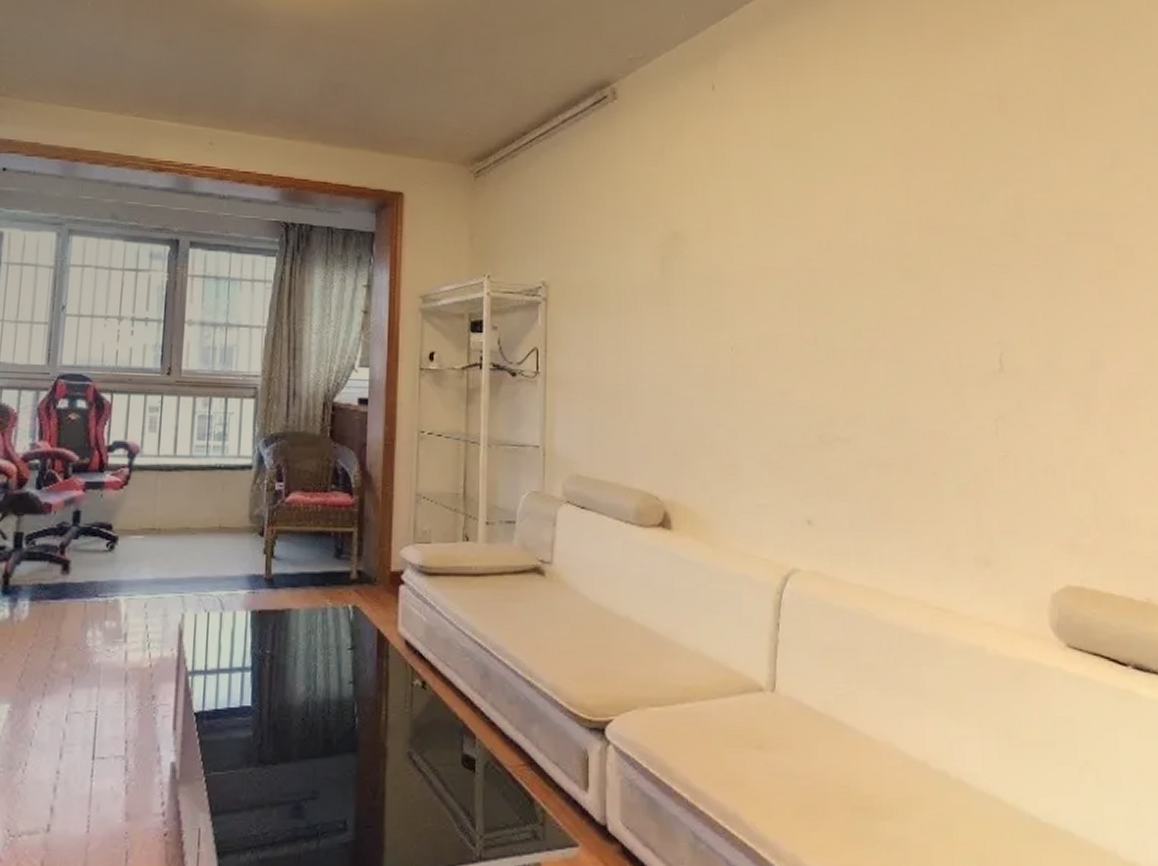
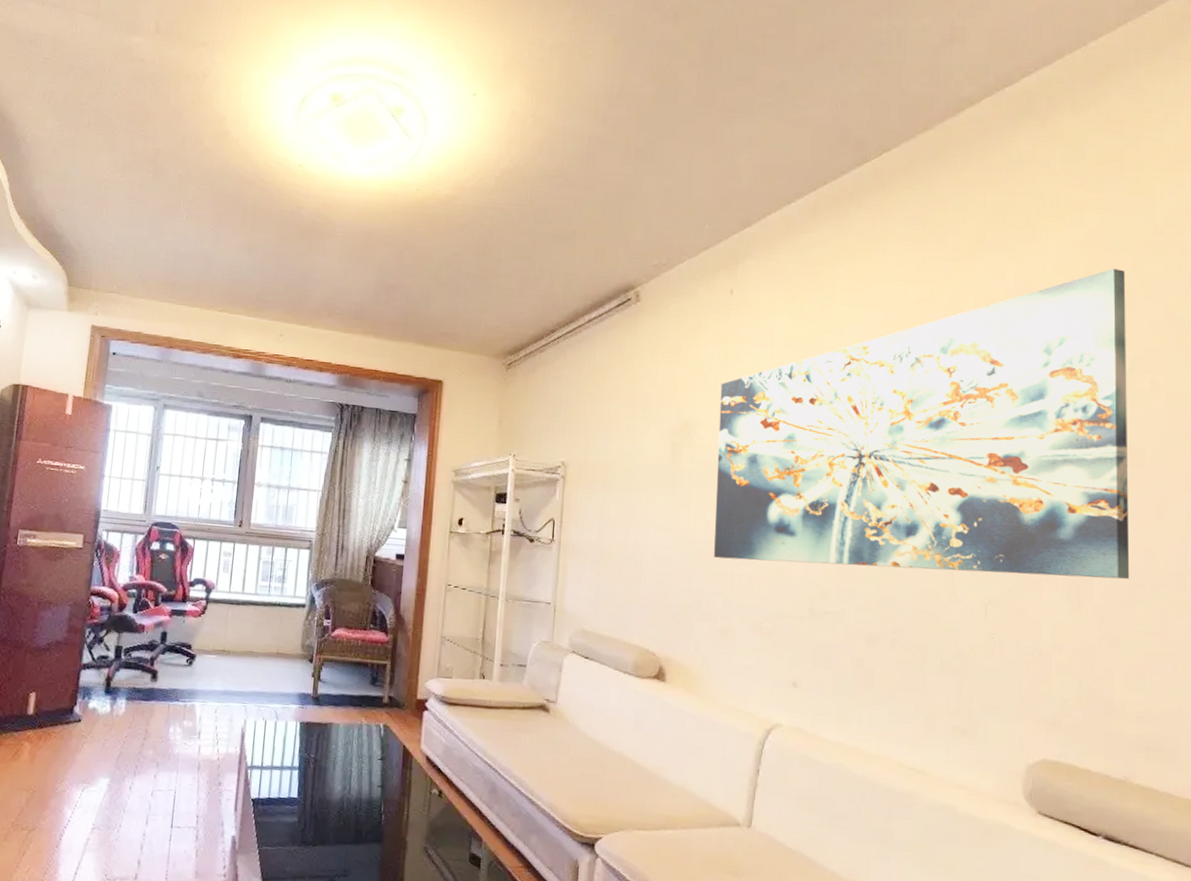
wall art: none [709,59,1132,385] -> present [714,268,1130,580]

